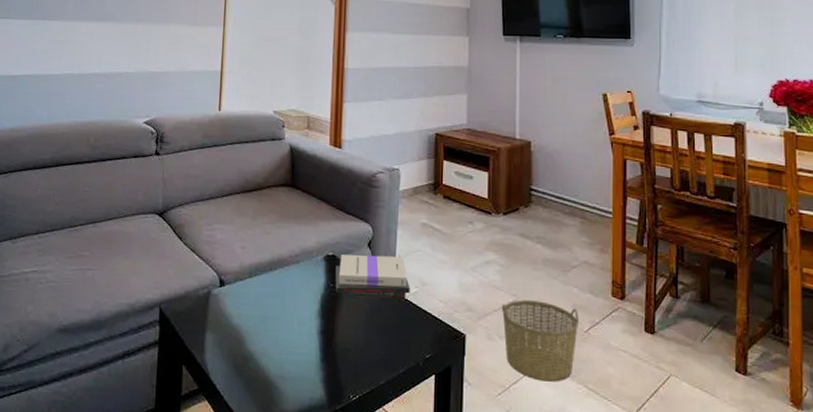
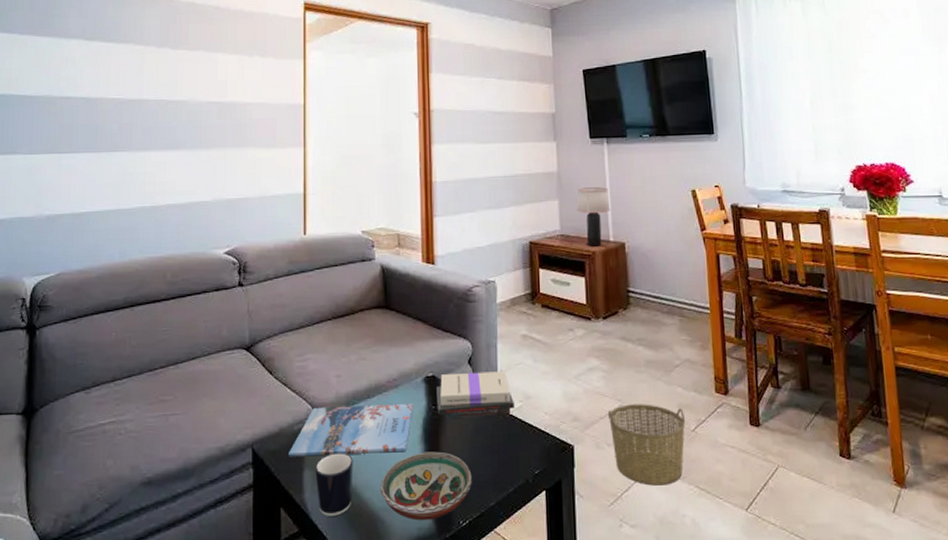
magazine: none [193,275,314,325] -> present [289,404,414,457]
mug: none [216,319,253,378] -> present [315,453,353,516]
decorative bowl: none [276,326,364,392] -> present [380,451,472,521]
table lamp: none [485,84,519,143] -> present [577,187,611,247]

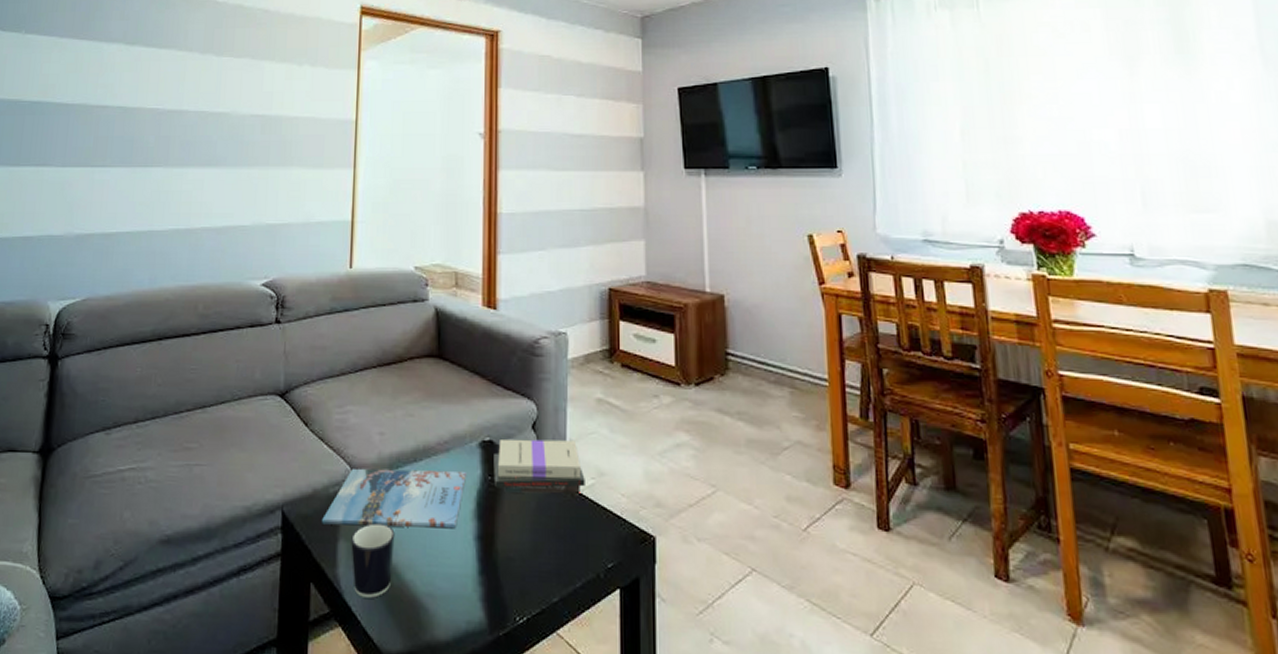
decorative bowl: present [380,451,472,521] -> none [424,530,532,613]
table lamp: present [577,187,611,247] -> none [667,227,707,298]
basket: present [608,404,686,486] -> none [699,491,796,595]

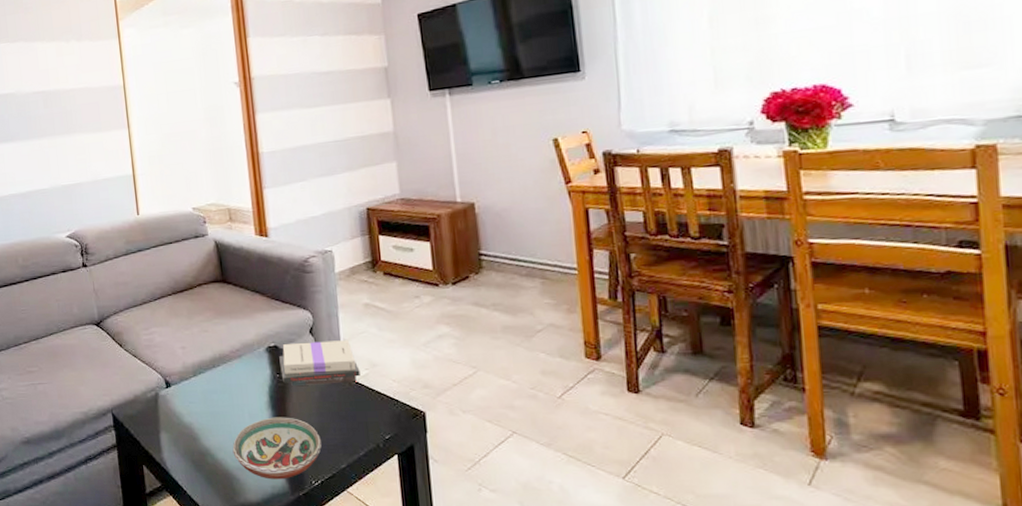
magazine: present [322,468,467,529] -> none [145,373,259,421]
mug: present [351,523,395,598] -> none [170,417,207,473]
decorative bowl: none [424,530,532,613] -> present [232,417,322,480]

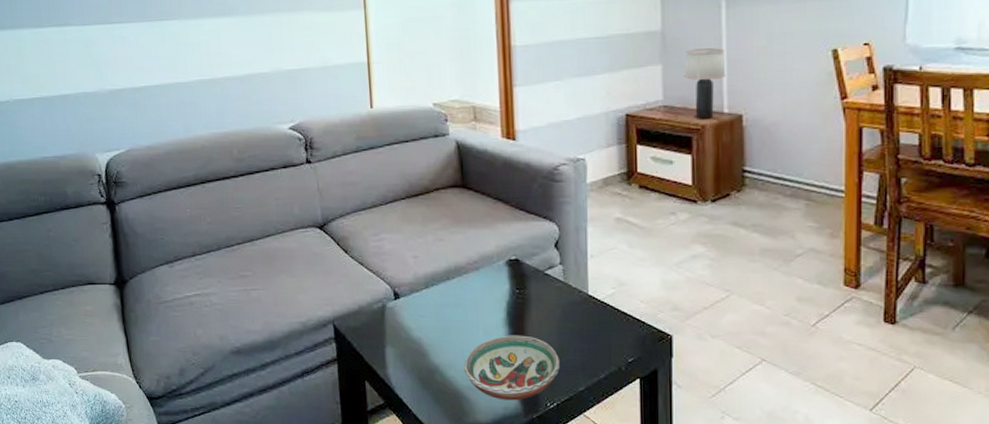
books: present [279,340,360,386] -> none [520,256,606,303]
table lamp: none [417,143,456,209] -> present [684,48,726,119]

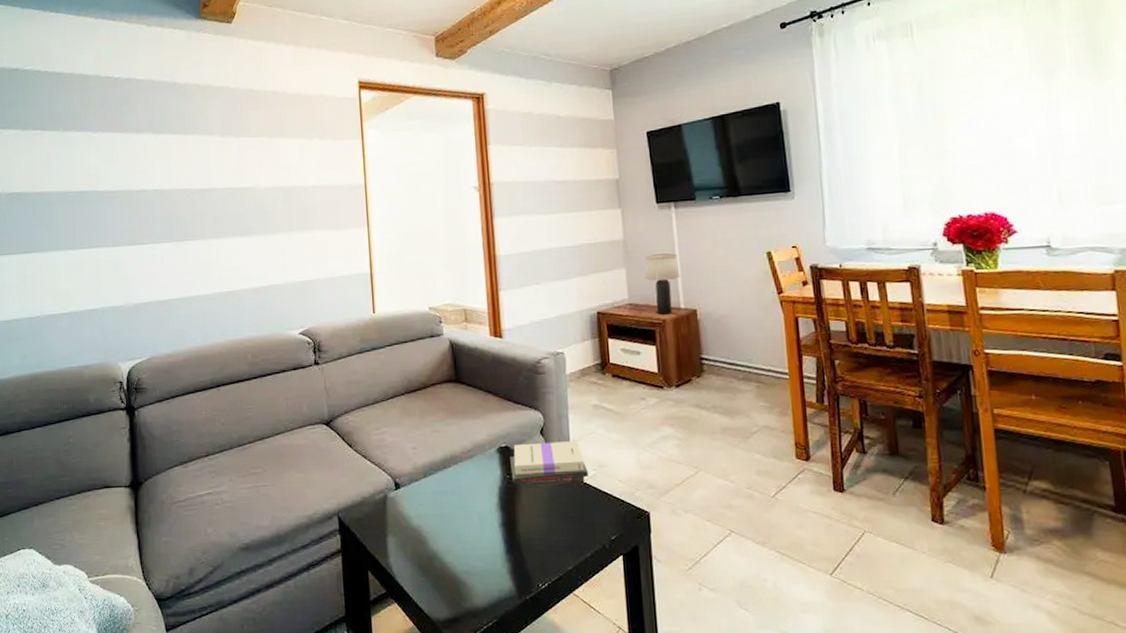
decorative bowl: present [464,335,560,401] -> none [460,518,549,583]
books: none [520,256,606,303] -> present [510,441,588,487]

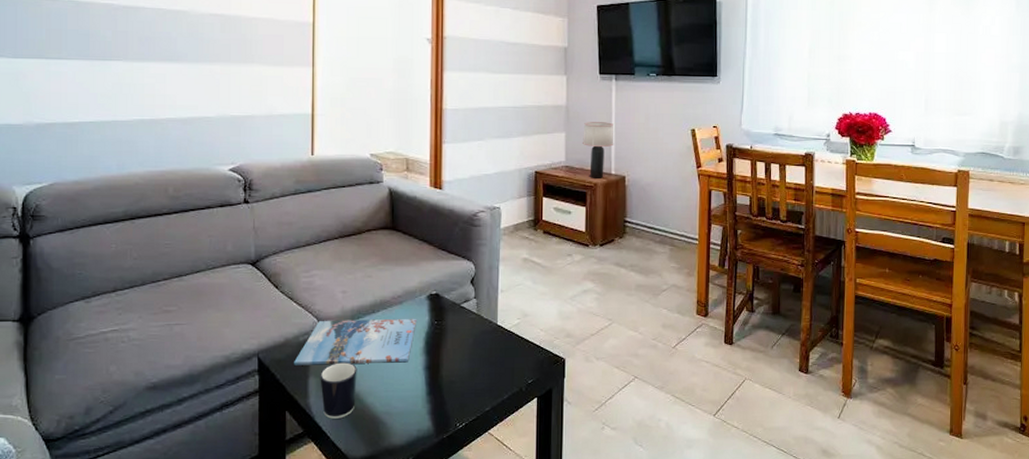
magazine: none [372,474,489,524] -> present [294,319,418,366]
mug: none [398,520,435,579] -> present [320,362,357,419]
books: present [510,441,588,487] -> none [439,291,513,332]

